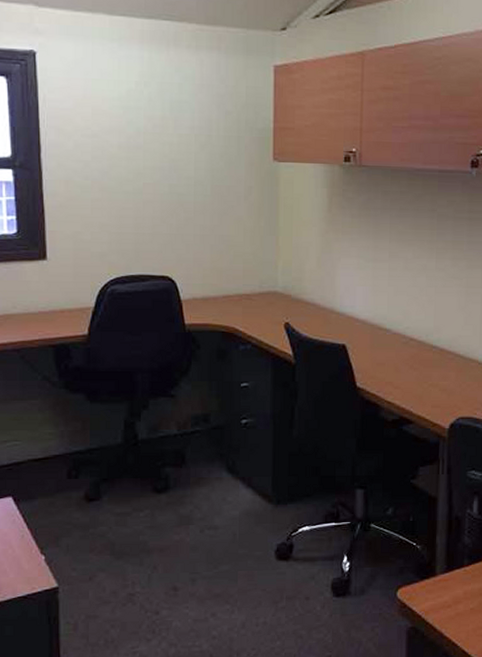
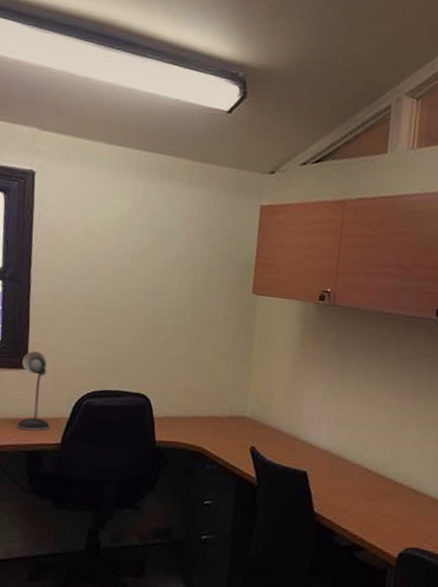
desk lamp: none [41,240,75,324] -> present [16,351,50,431]

